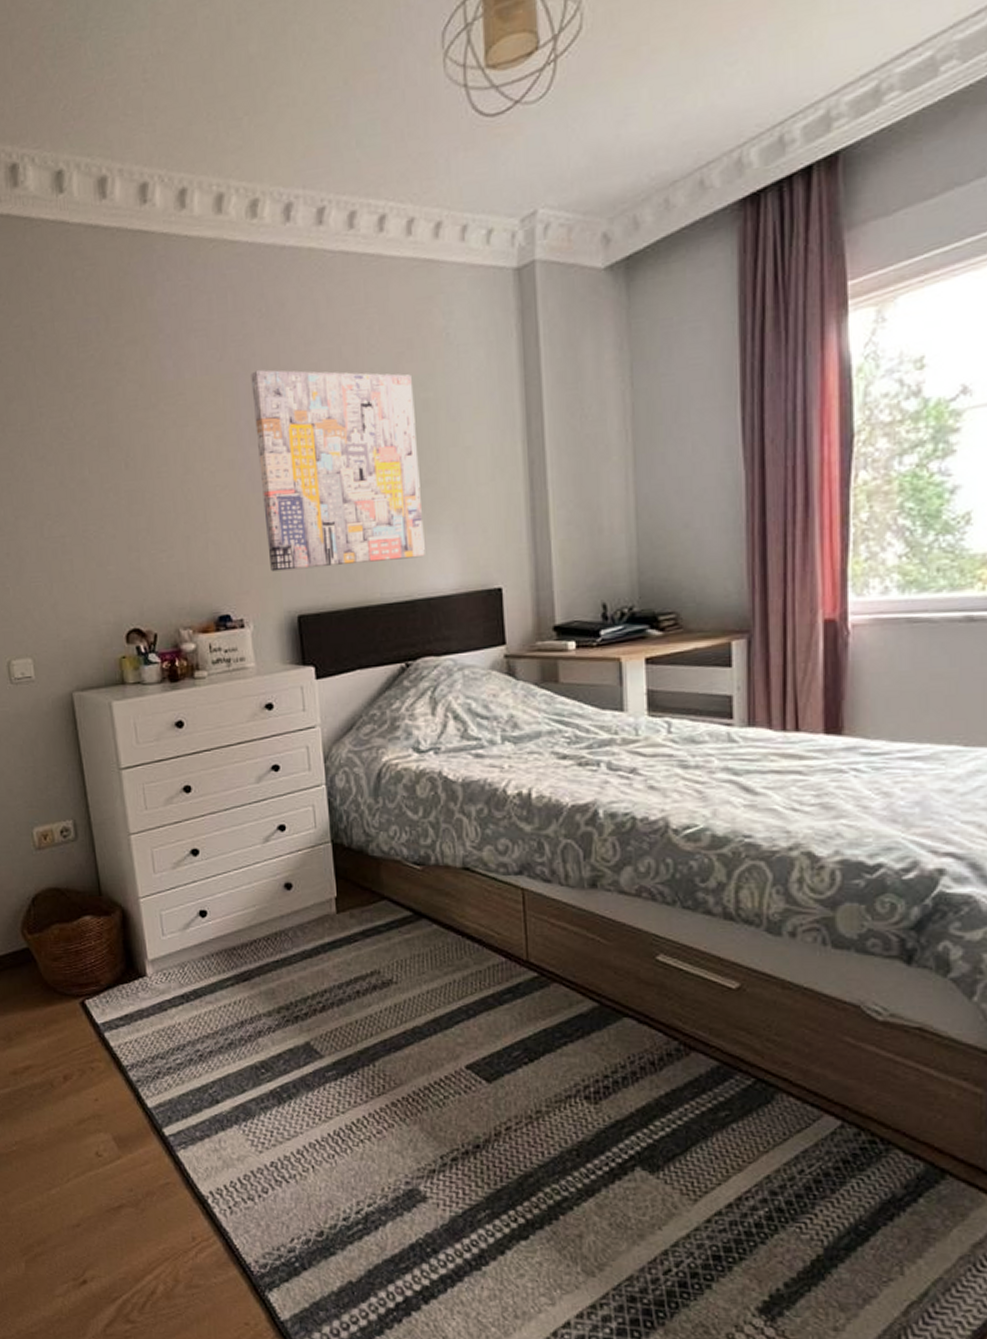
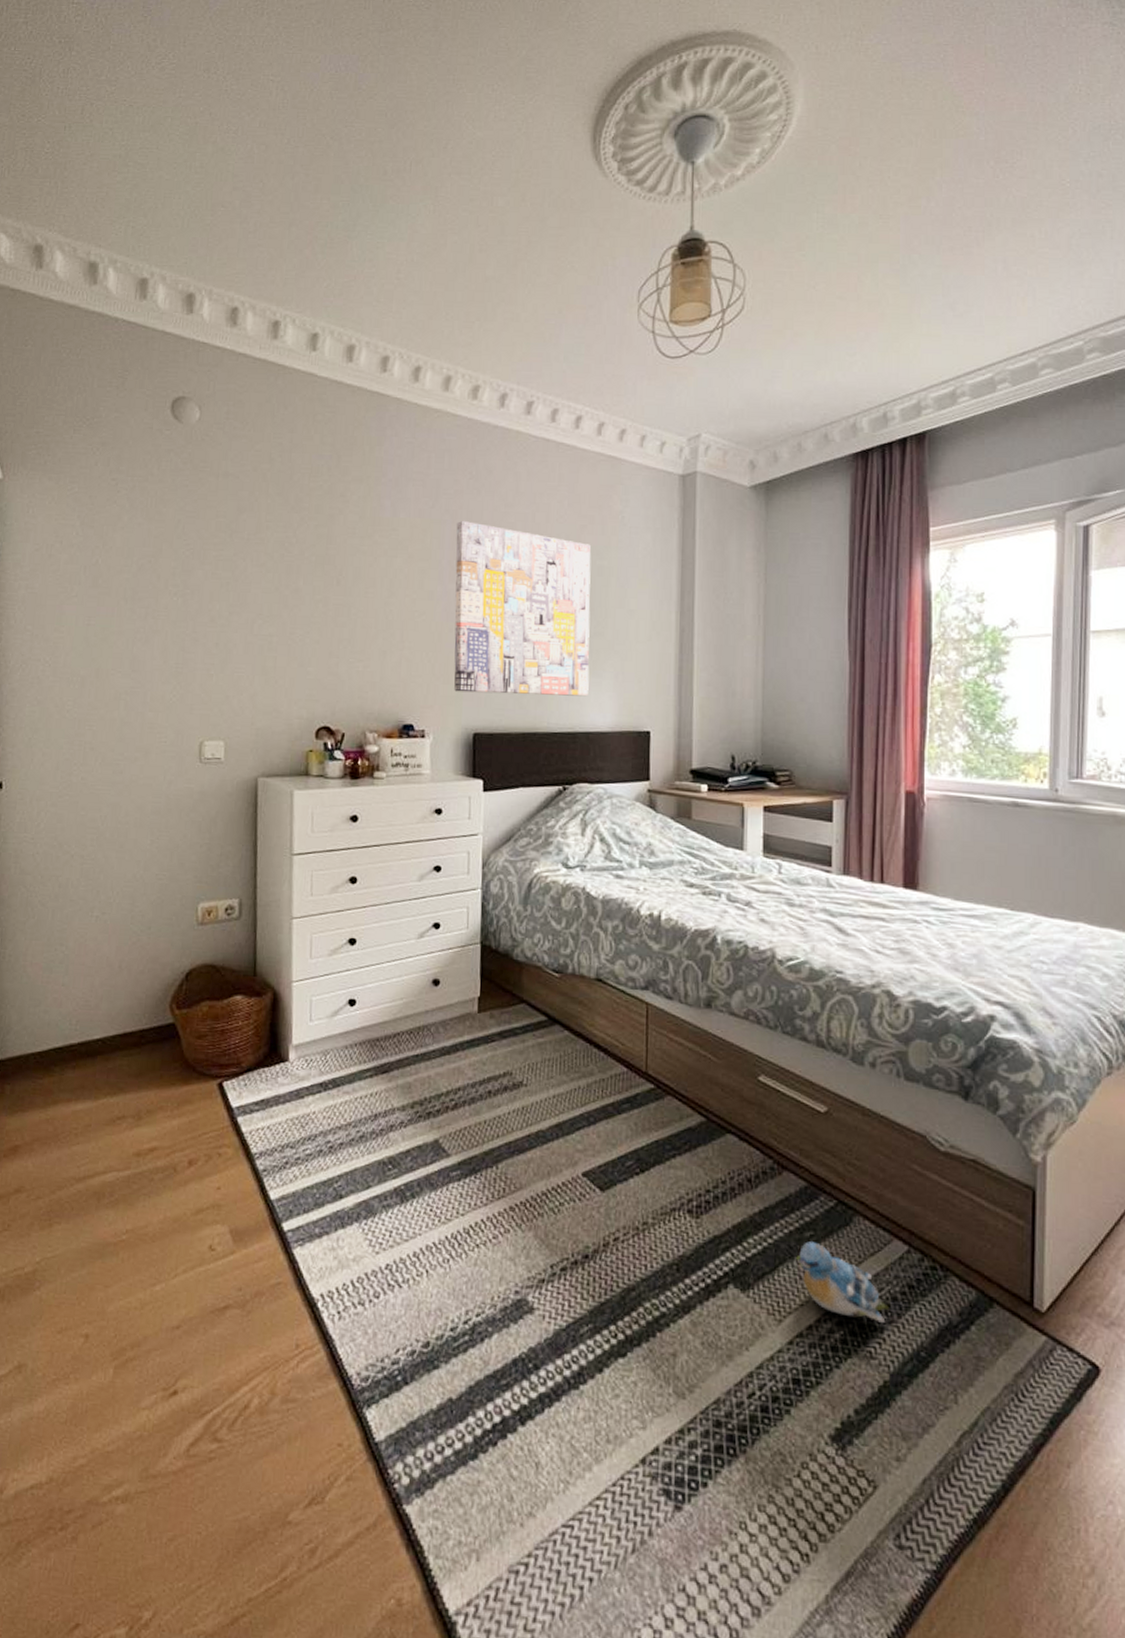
plush toy: none [711,1121,820,1199] -> present [796,1241,889,1323]

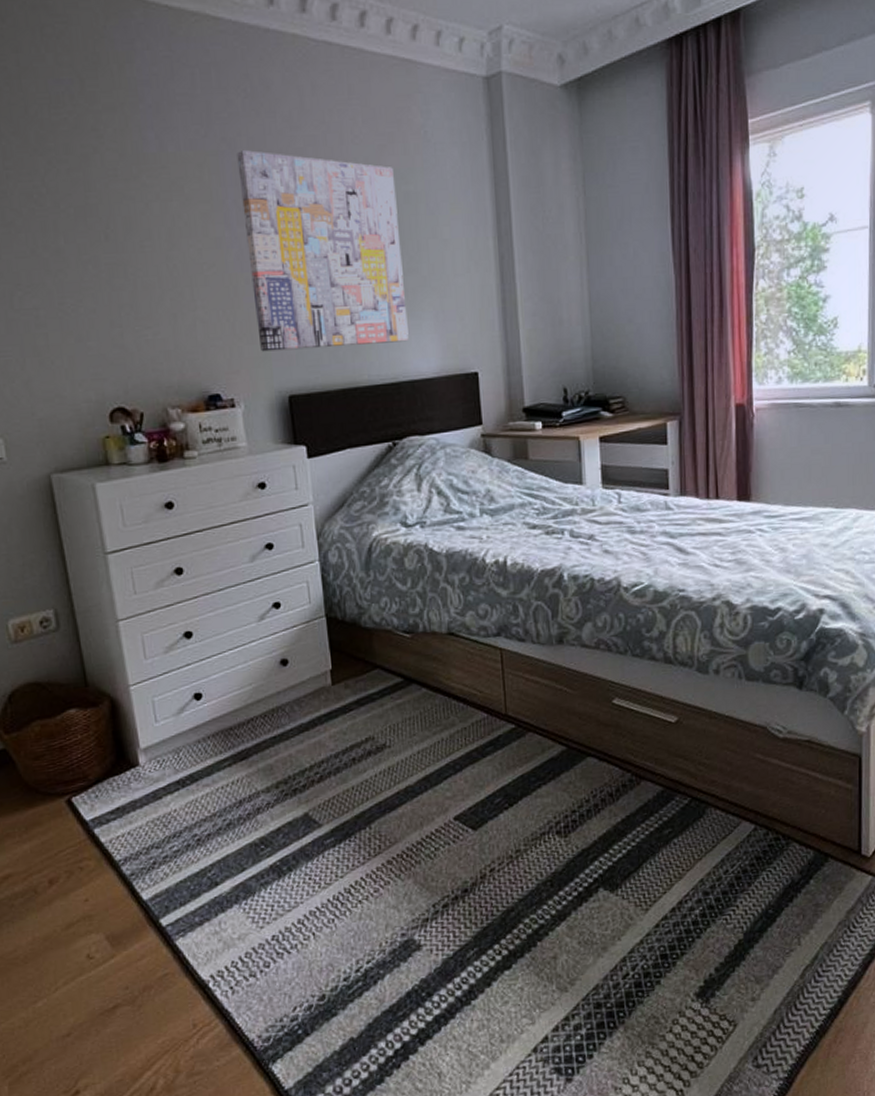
plush toy: present [796,1241,889,1323] -> none [657,837,740,895]

